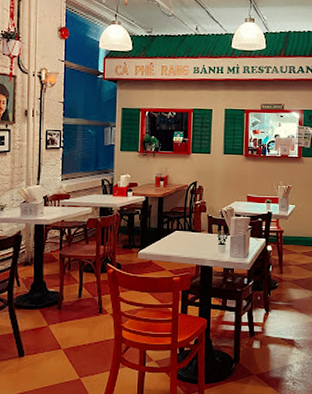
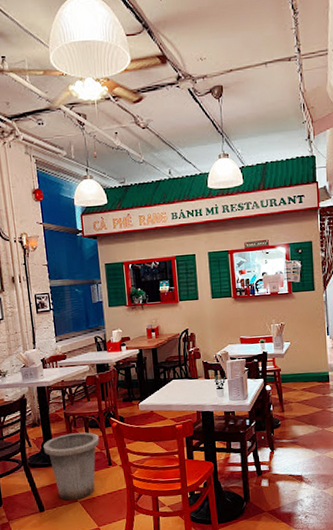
trash can: none [32,276,93,347] -> present [43,432,100,501]

